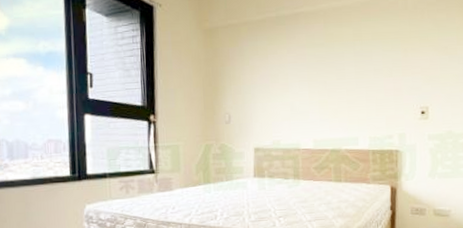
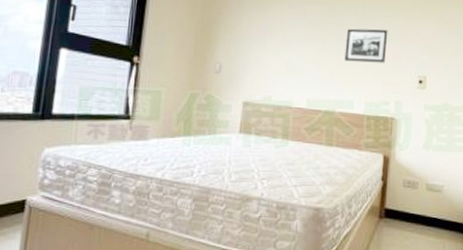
picture frame: none [346,63,388,100] -> present [345,28,388,63]

